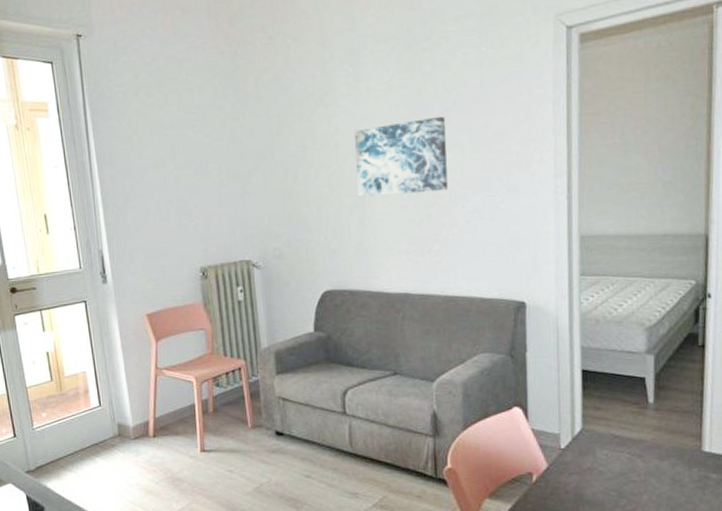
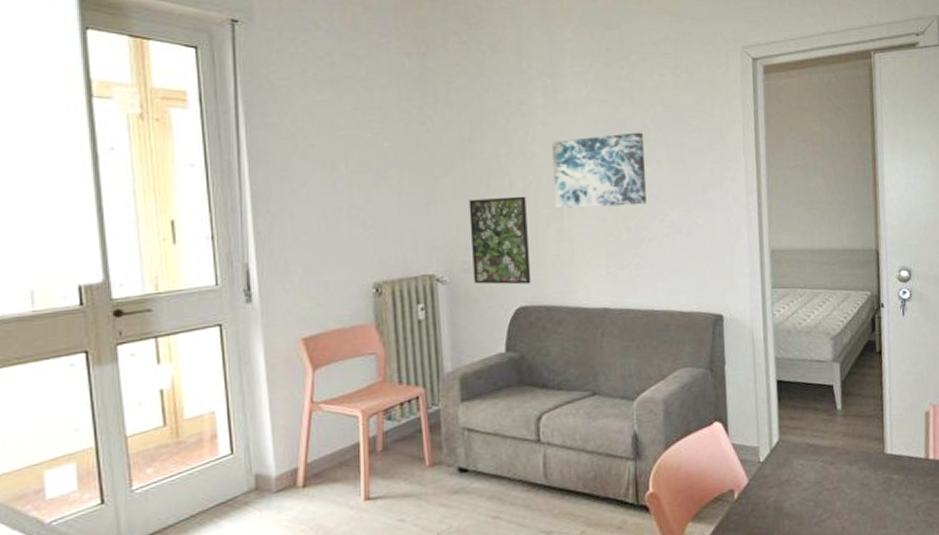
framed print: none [278,185,336,270] -> present [469,196,532,285]

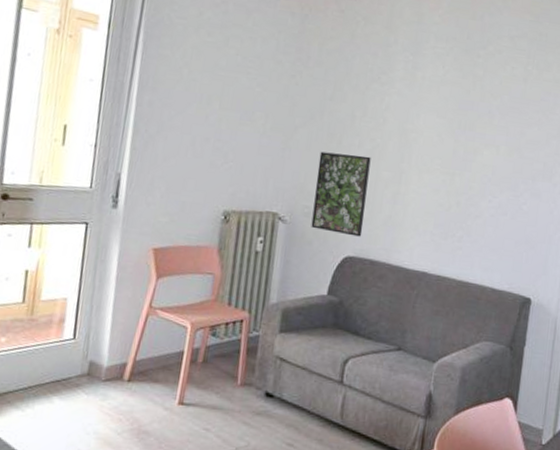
wall art: present [552,132,647,209] -> none [396,111,488,184]

